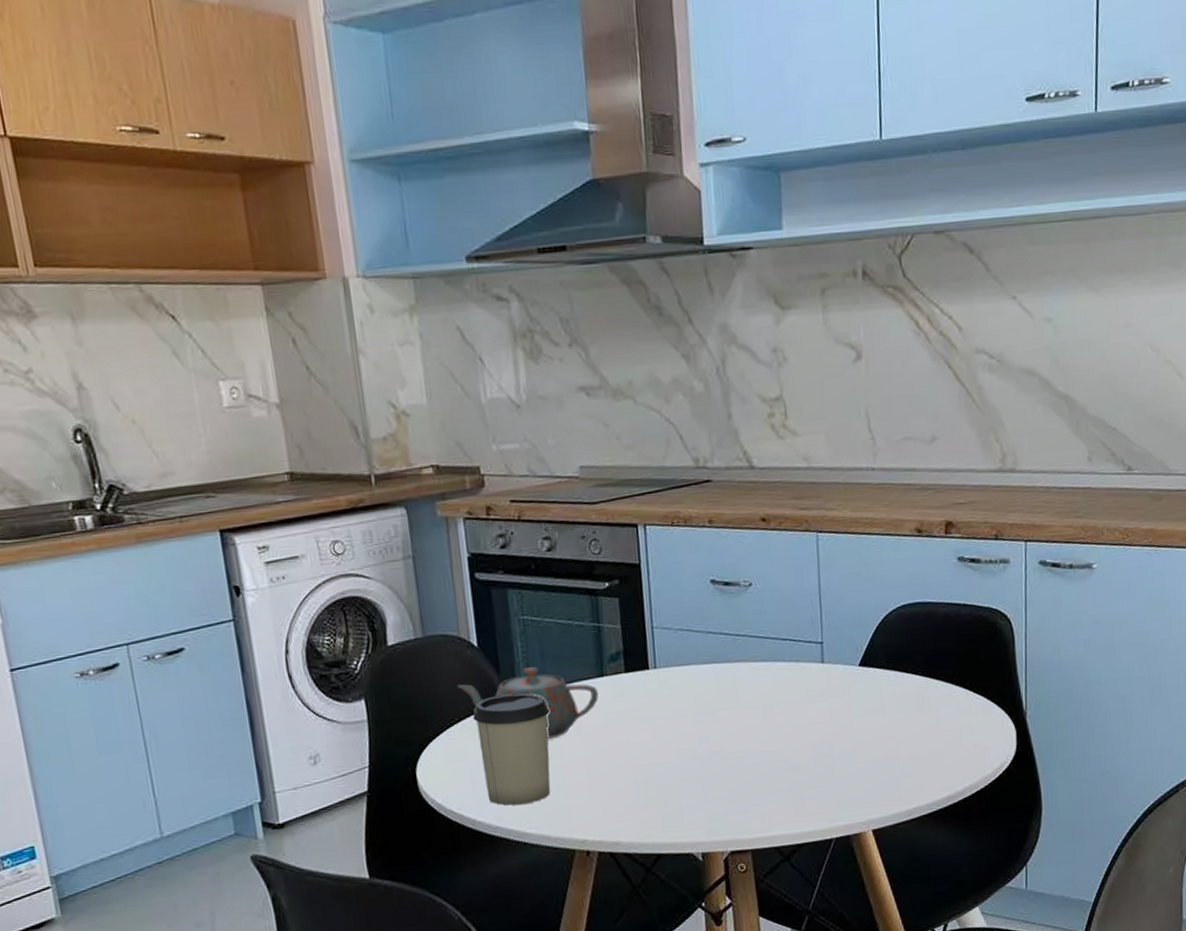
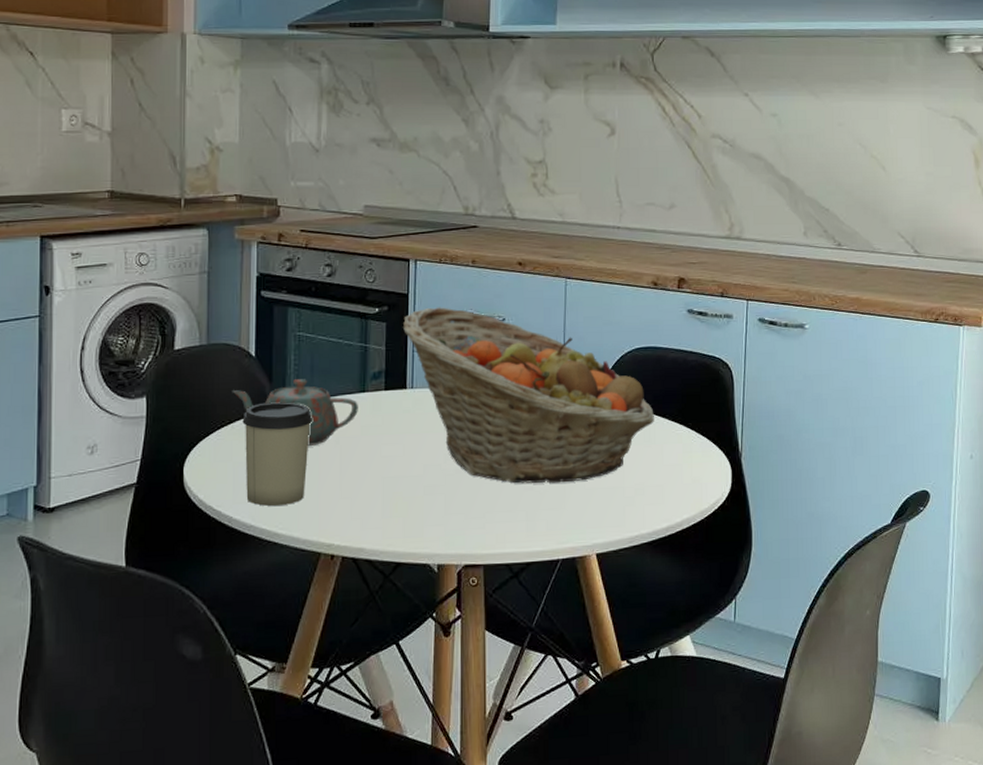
fruit basket: none [637,575,927,762] -> present [403,307,654,484]

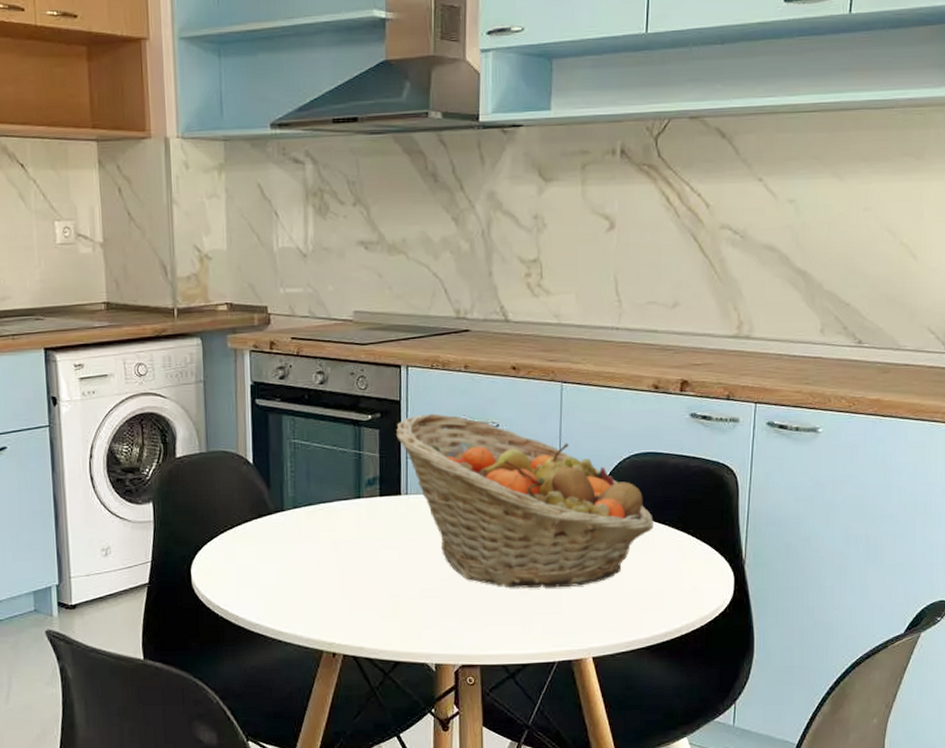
teapot: present [232,379,358,446] -> none [232,485,354,550]
cup: present [242,402,312,507] -> none [244,507,310,607]

